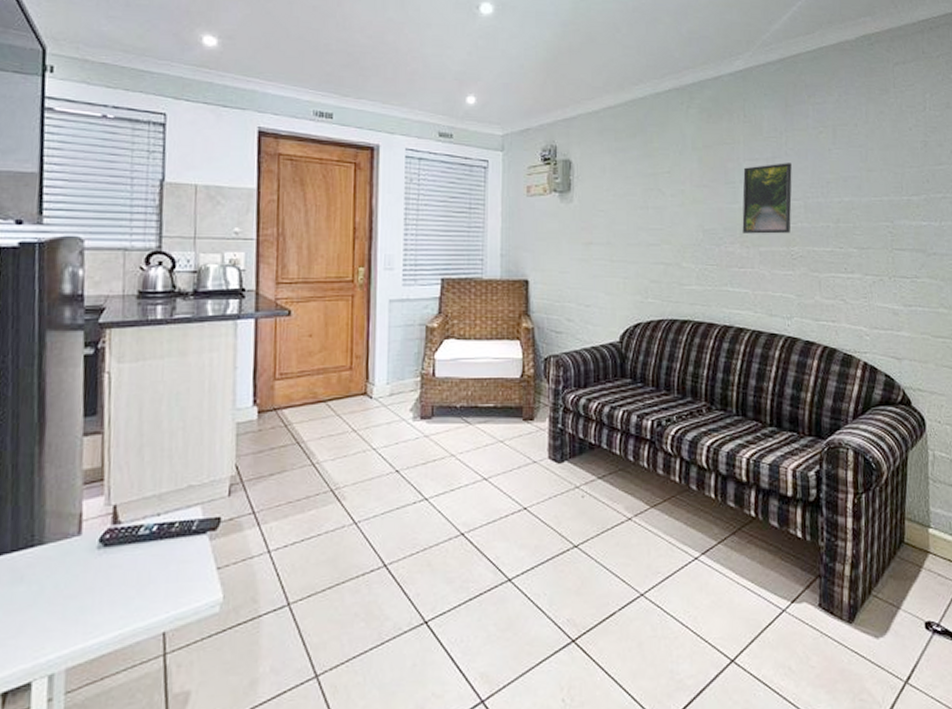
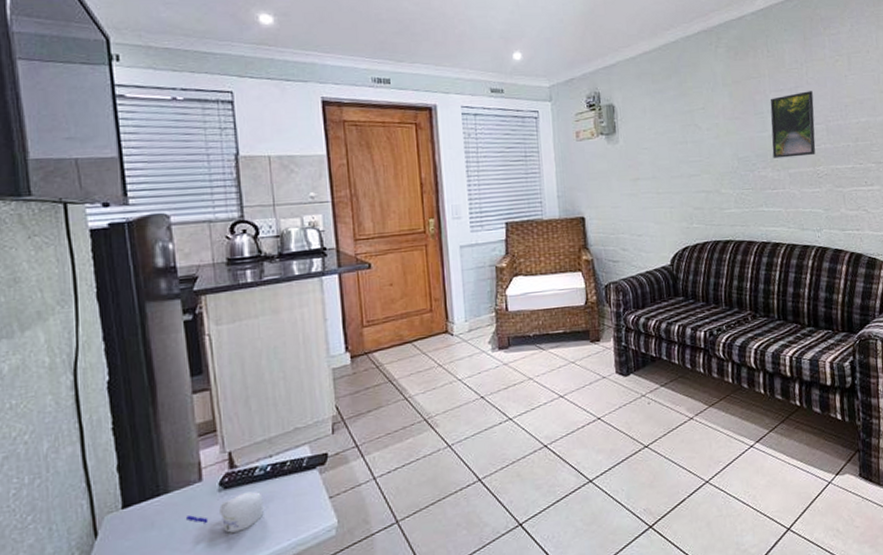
mug: none [57,552,145,597] -> present [185,491,264,533]

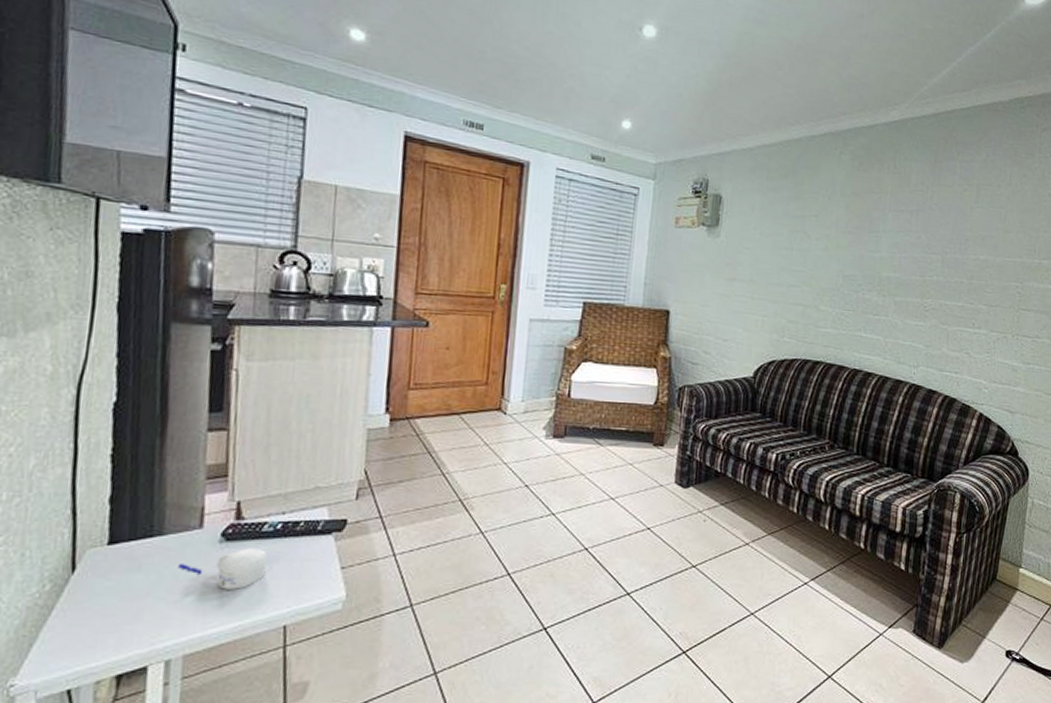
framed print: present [770,91,816,158] -> none [881,216,934,286]

